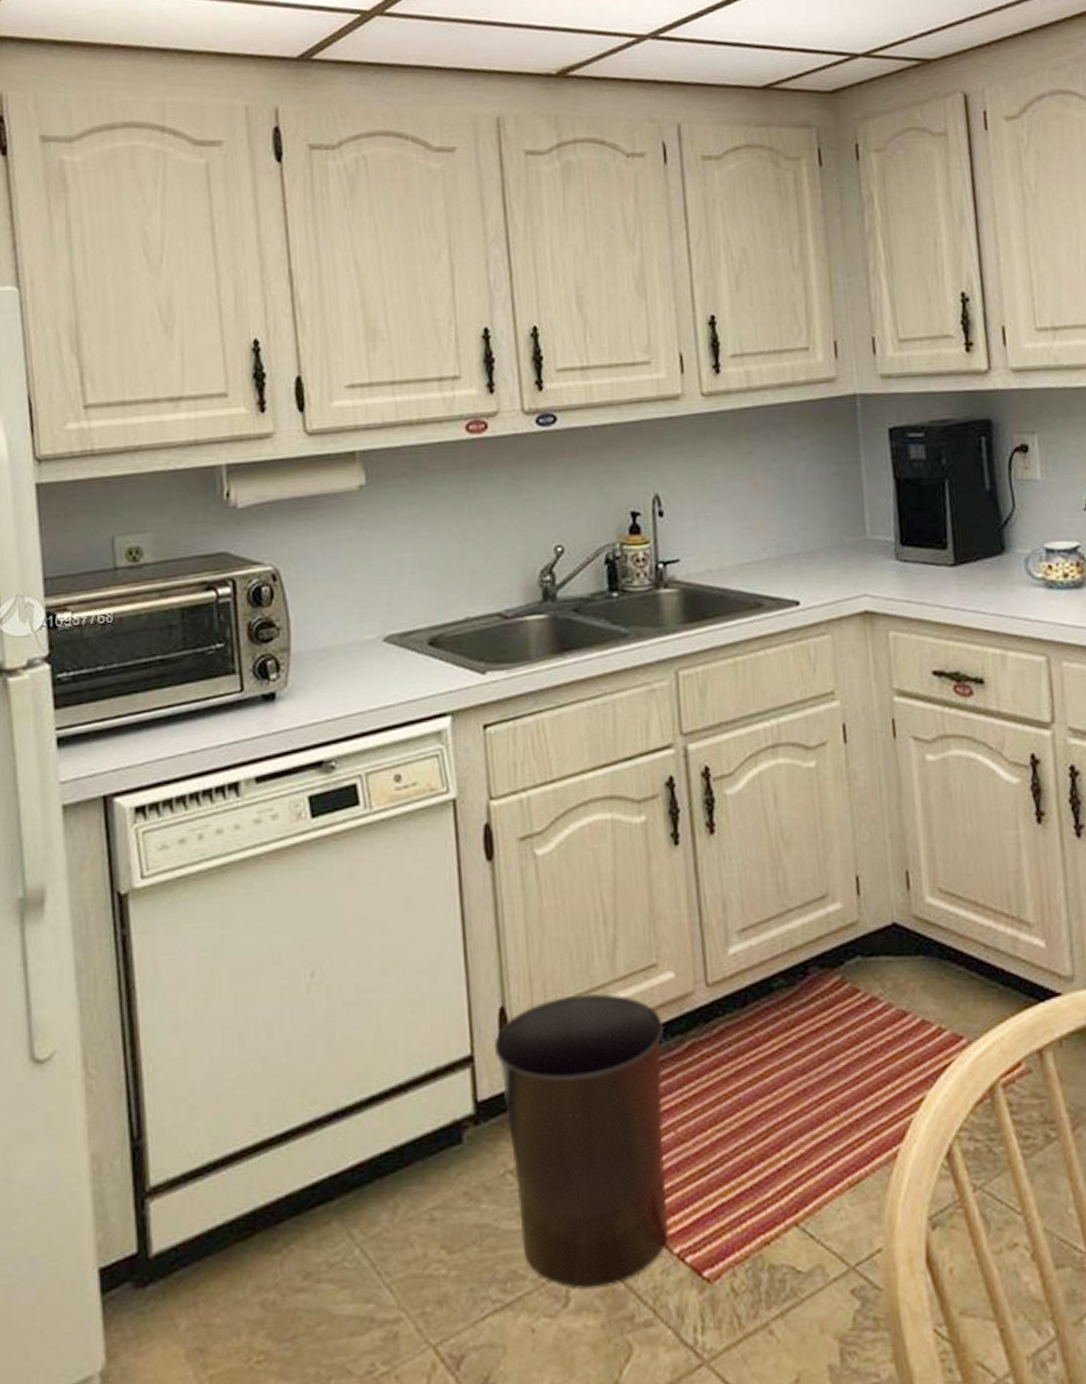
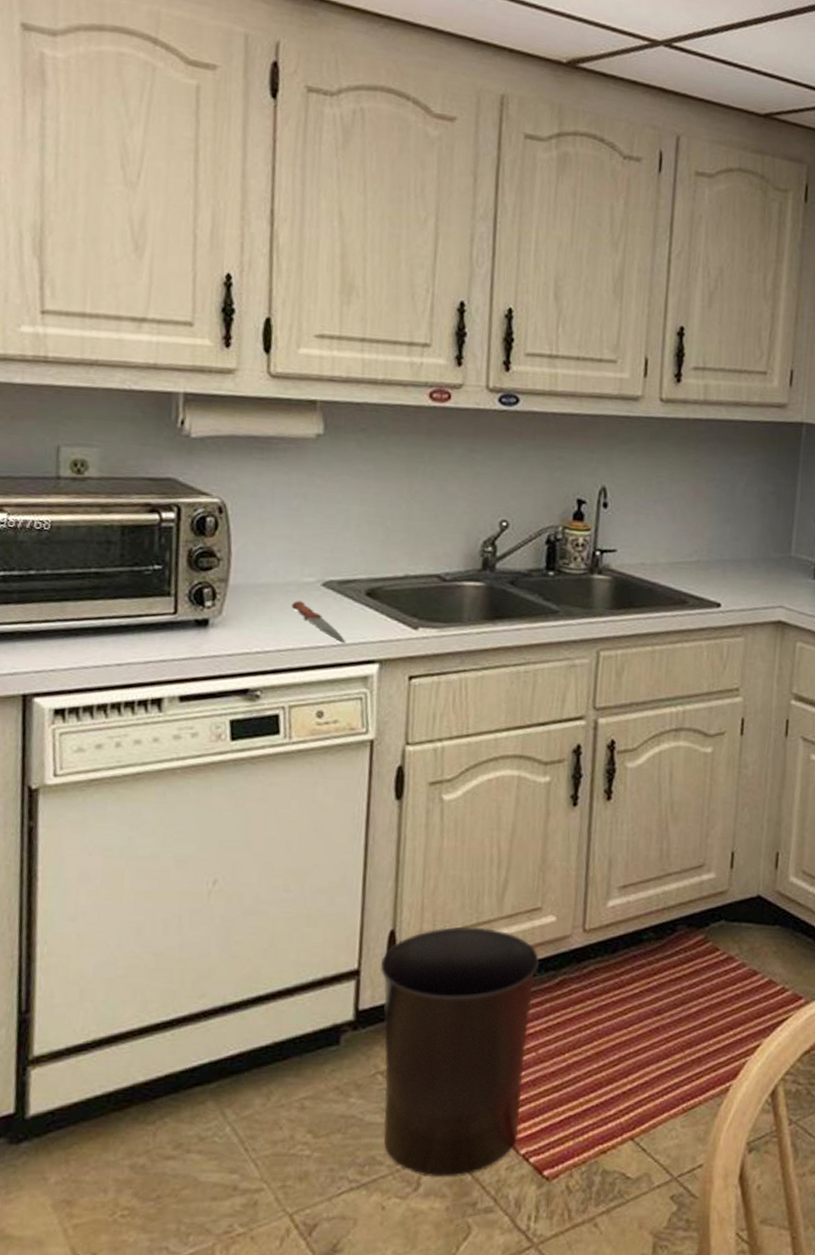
kitchen knife: none [355,660,414,699] -> present [291,601,345,644]

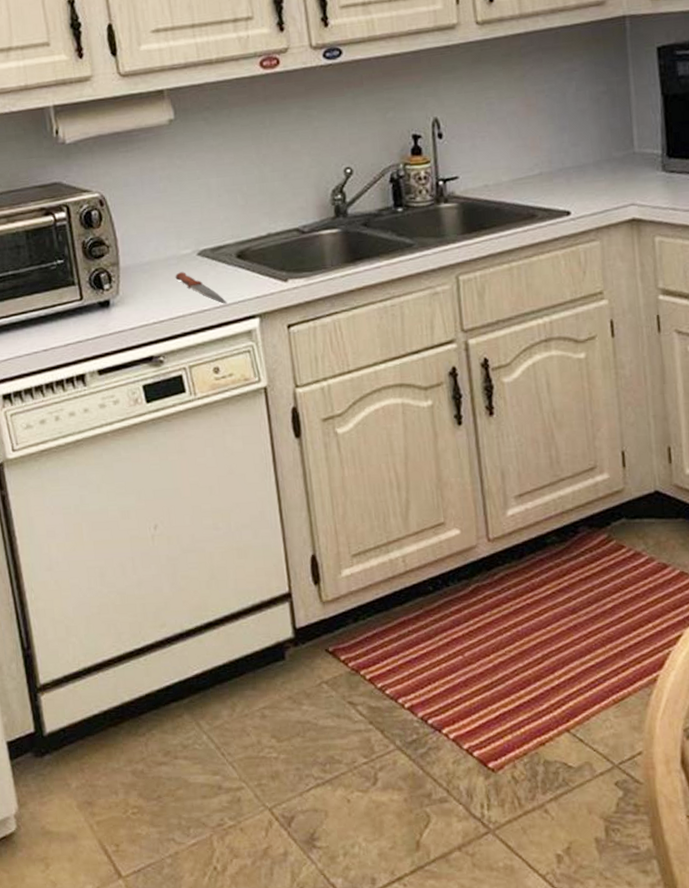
waste bin: present [379,926,540,1175] -> none [308,546,458,771]

